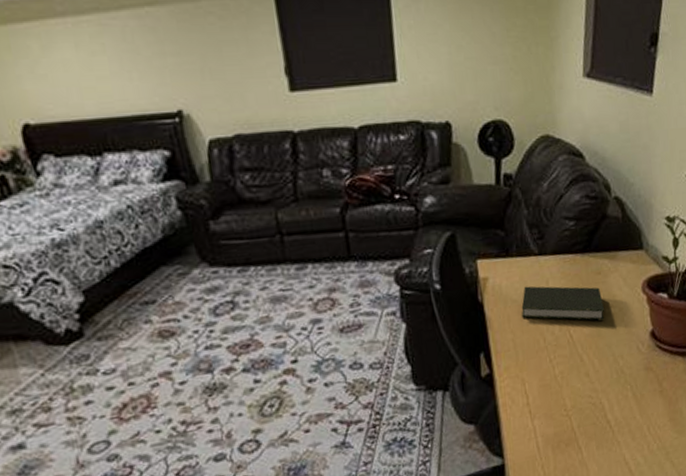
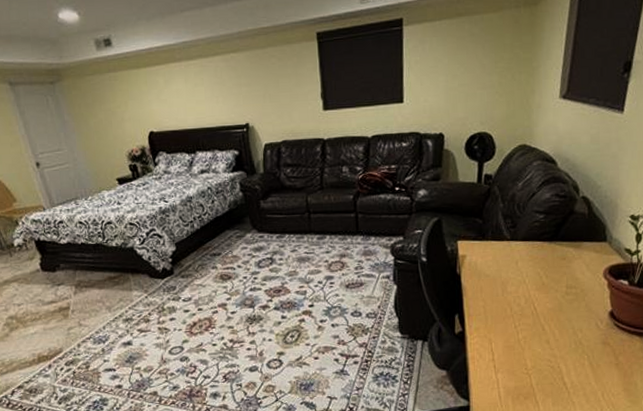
book: present [521,286,604,321] -> none [493,264,567,298]

